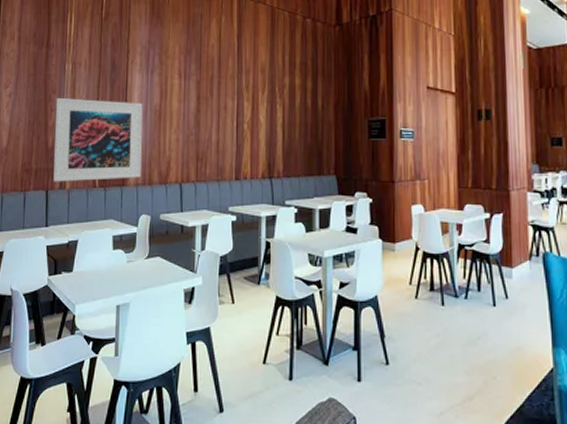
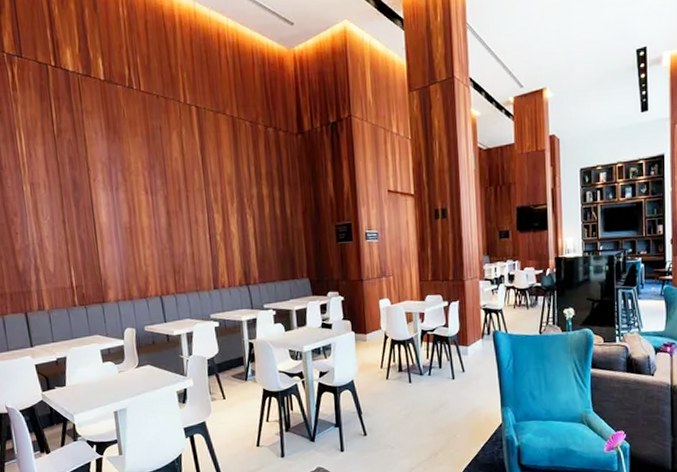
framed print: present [53,97,143,182] -> none [19,220,120,305]

